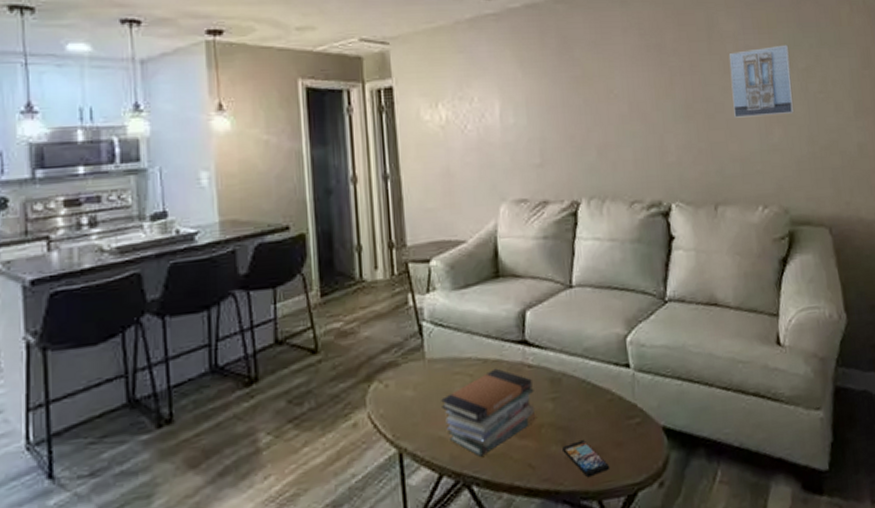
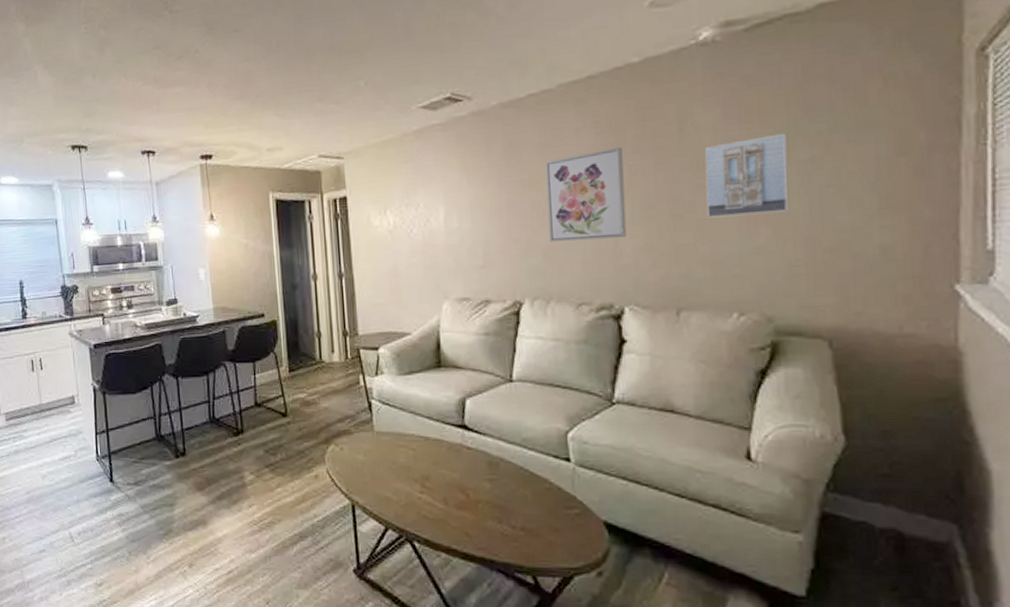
book stack: present [441,368,536,457] -> none [387,446,474,519]
smartphone: present [563,440,609,478] -> none [499,520,545,554]
wall art: none [597,49,670,141] -> present [546,147,627,243]

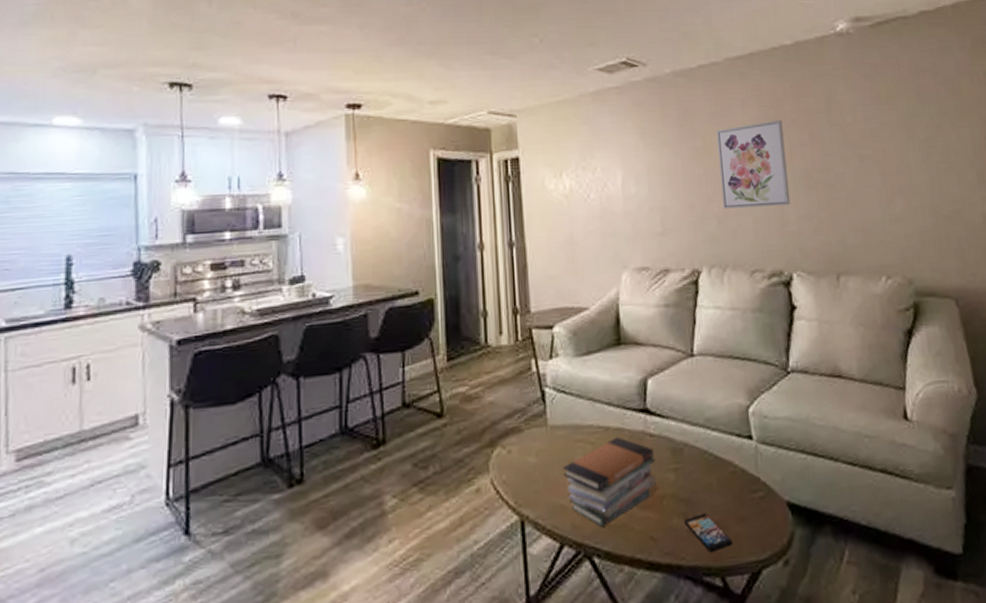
book stack: none [387,446,474,519] -> present [563,436,658,527]
smartphone: none [499,520,545,554] -> present [684,513,732,553]
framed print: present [704,133,790,218] -> none [847,115,916,188]

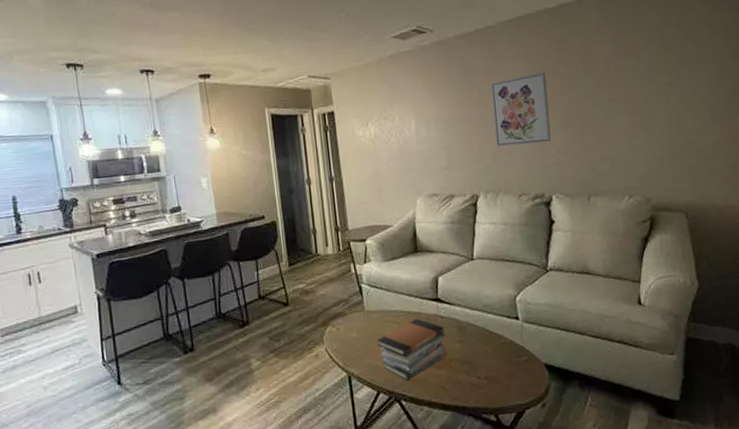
smartphone: present [684,513,732,553] -> none [468,371,503,399]

